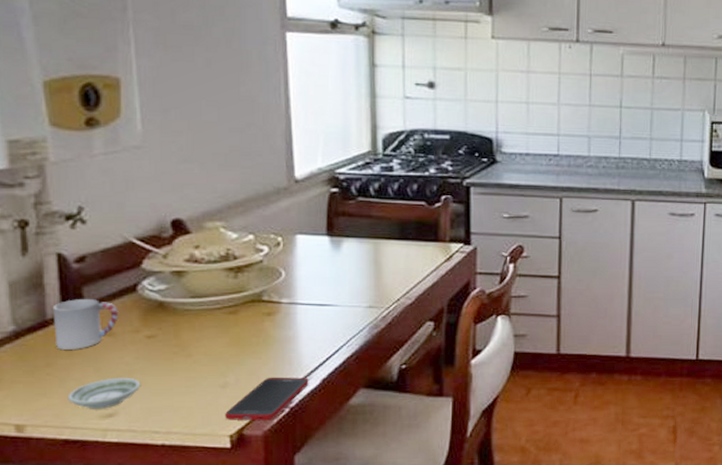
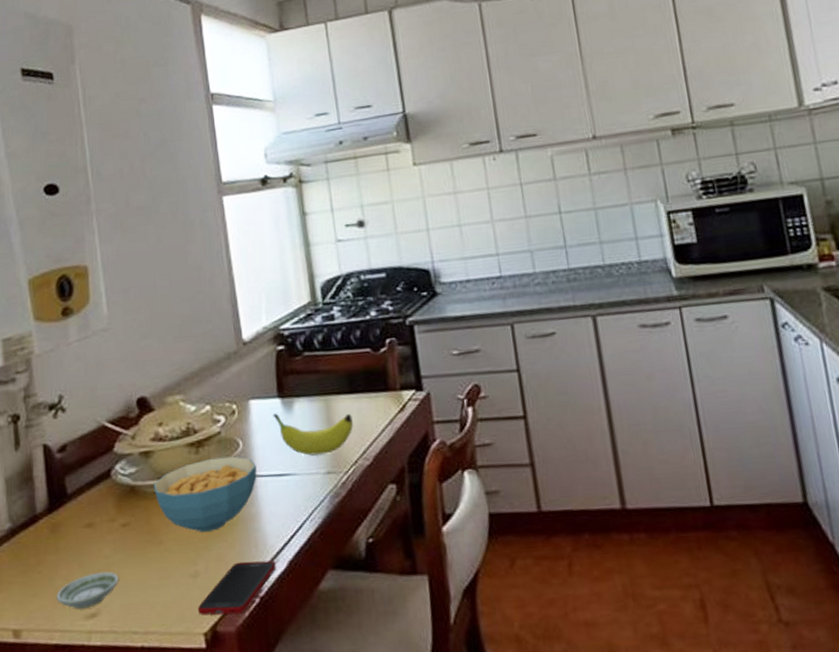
cup: present [52,298,119,350] -> none [41,488,97,545]
cereal bowl: none [184,284,297,349] -> present [153,456,257,532]
fruit: none [319,249,400,291] -> present [272,413,353,456]

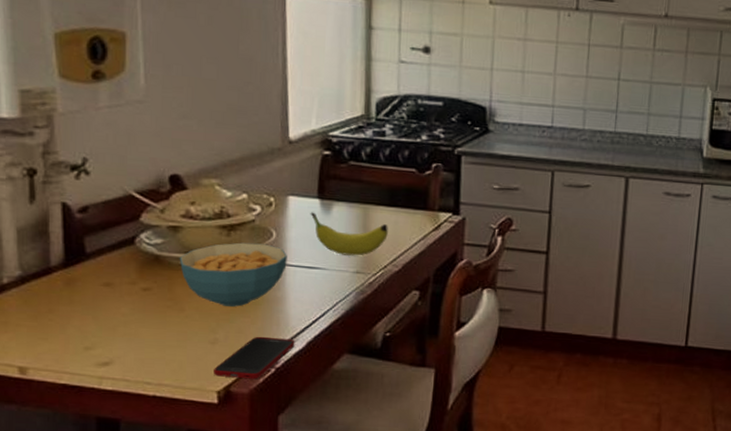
saucer: present [56,571,119,609] -> none [67,327,136,357]

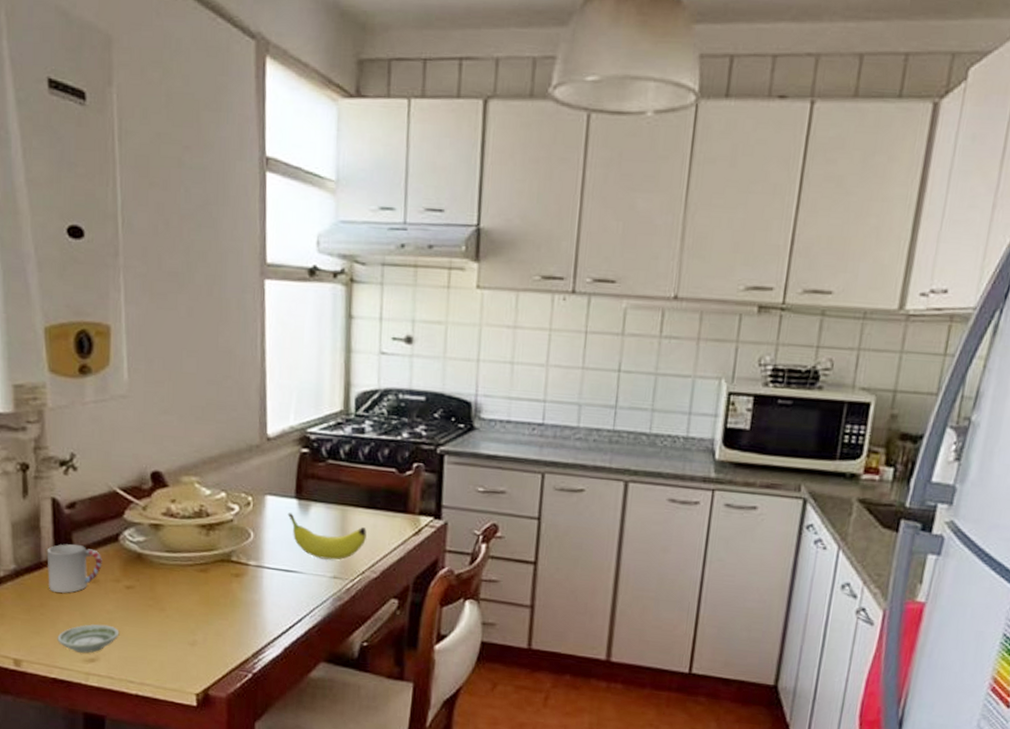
cup: none [56,248,117,298] -> present [47,543,102,593]
saucer: none [67,327,136,357] -> present [57,624,120,653]
cereal bowl: present [179,242,287,307] -> none [160,542,265,609]
cell phone: present [214,336,295,380] -> none [193,639,272,684]

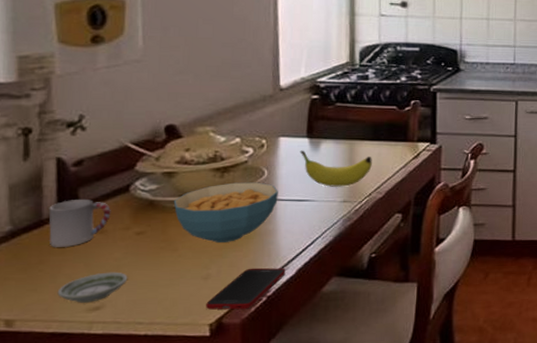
cereal bowl: none [160,542,265,609] -> present [173,182,278,243]
cell phone: none [193,639,272,684] -> present [206,268,286,310]

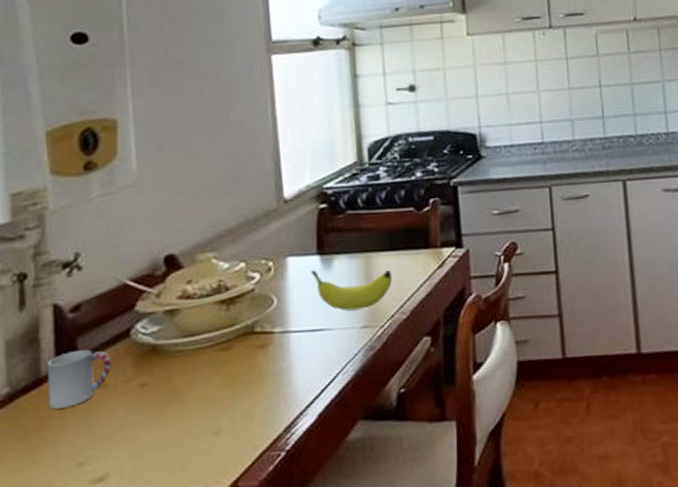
saucer: present [57,272,128,303] -> none [59,433,133,474]
cereal bowl: present [173,182,278,243] -> none [177,312,290,389]
cell phone: present [206,268,286,310] -> none [219,414,305,472]

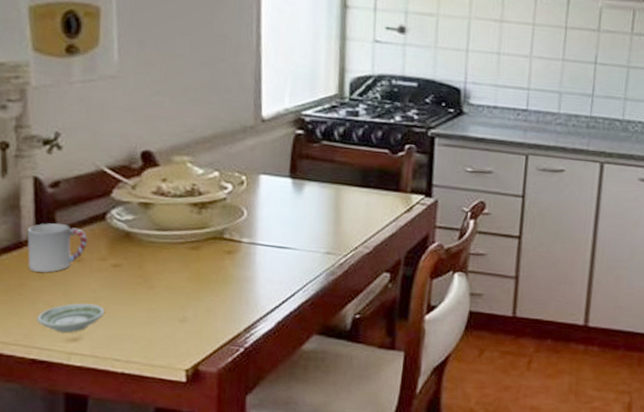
saucer: none [59,433,133,474] -> present [37,303,105,333]
fruit: present [310,270,392,311] -> none [281,191,360,237]

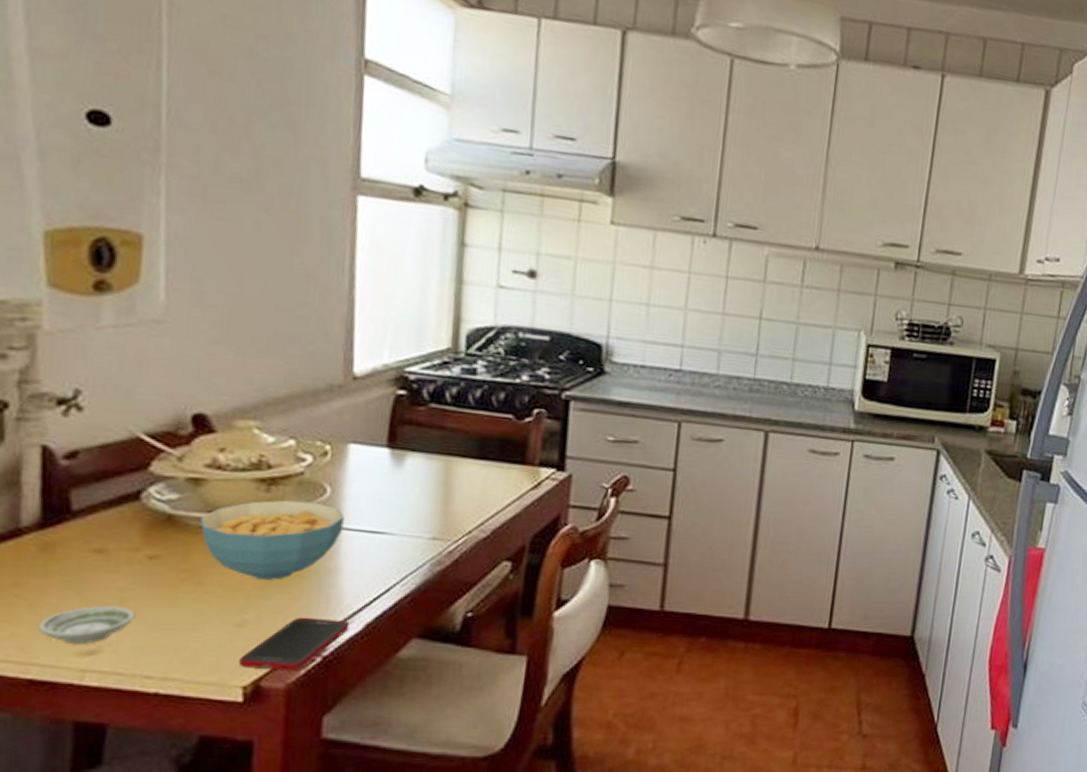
cup: present [27,223,88,273] -> none [29,503,115,567]
cereal bowl: none [149,220,258,285] -> present [200,500,344,580]
cell phone: none [182,315,264,359] -> present [239,617,350,671]

